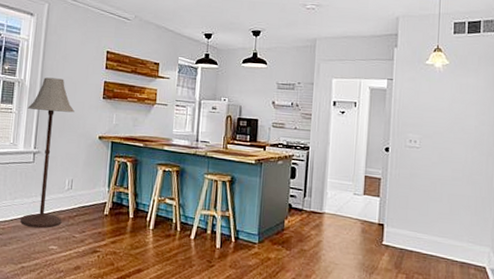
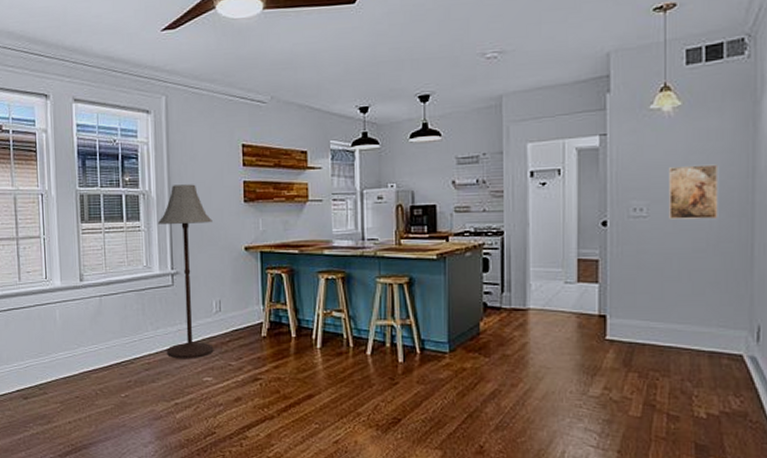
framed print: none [436,111,474,155] -> present [669,164,719,220]

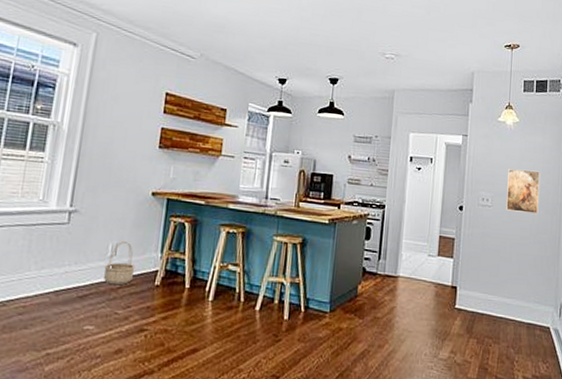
floor lamp: present [158,184,214,359] -> none [48,120,124,305]
basket: none [212,296,241,339] -> present [104,240,136,286]

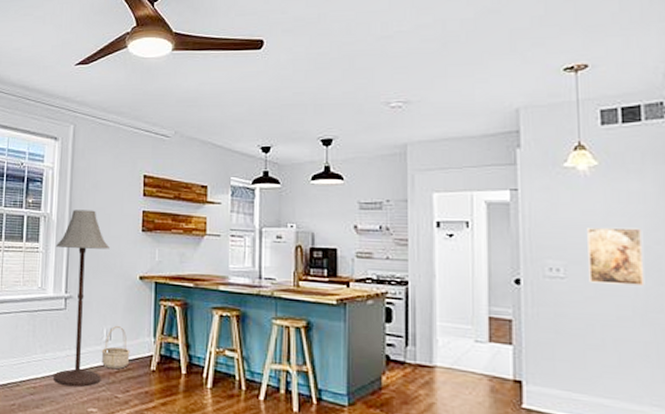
floor lamp: none [48,120,124,305] -> present [54,209,110,388]

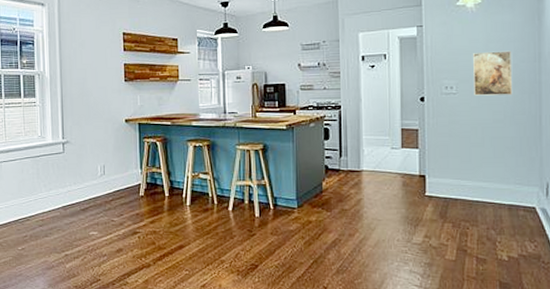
floor lamp: present [54,209,110,388] -> none [51,66,99,216]
basket: present [101,325,130,370] -> none [97,162,122,199]

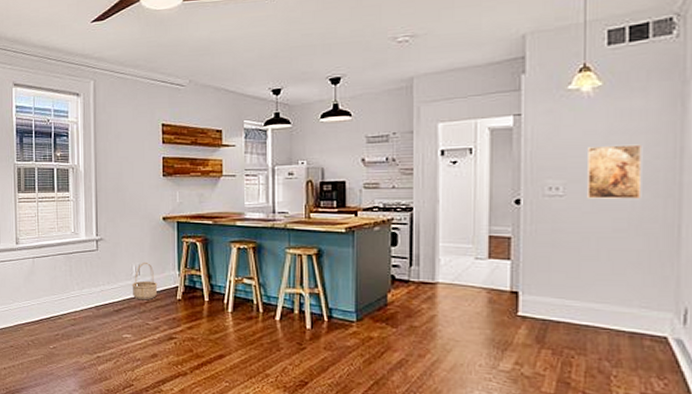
basket: none [97,162,122,199] -> present [132,262,158,301]

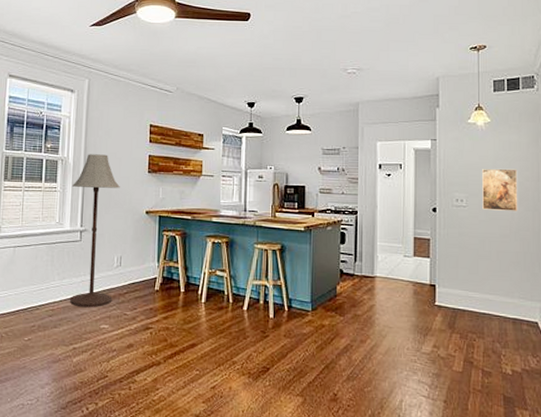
floor lamp: none [85,159,134,318] -> present [70,154,120,308]
basket: present [132,262,158,301] -> none [112,253,138,291]

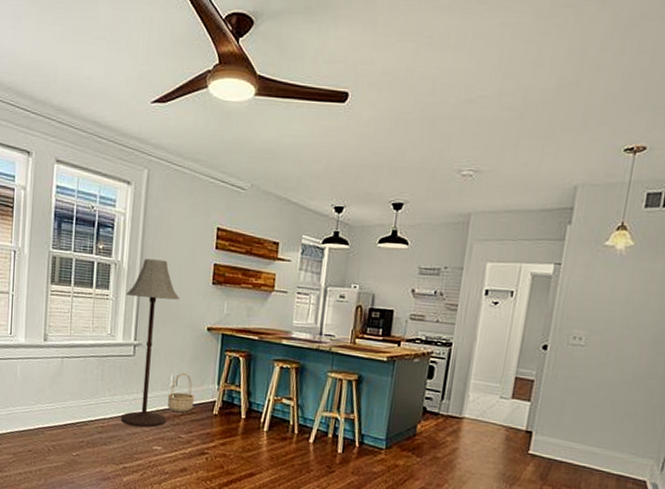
basket: none [112,253,138,291] -> present [167,372,195,413]
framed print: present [482,168,518,211] -> none [604,303,657,355]

